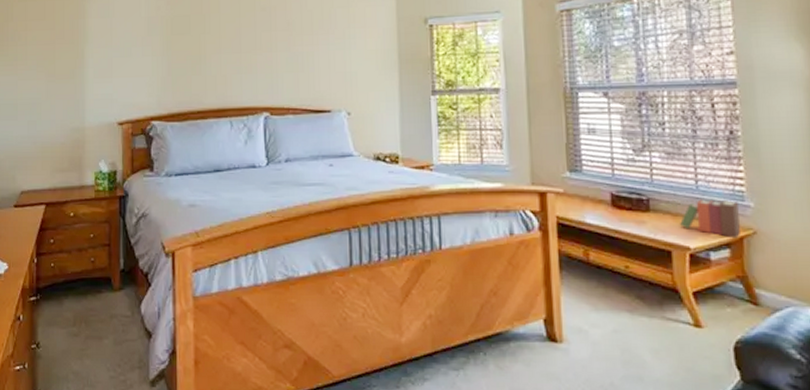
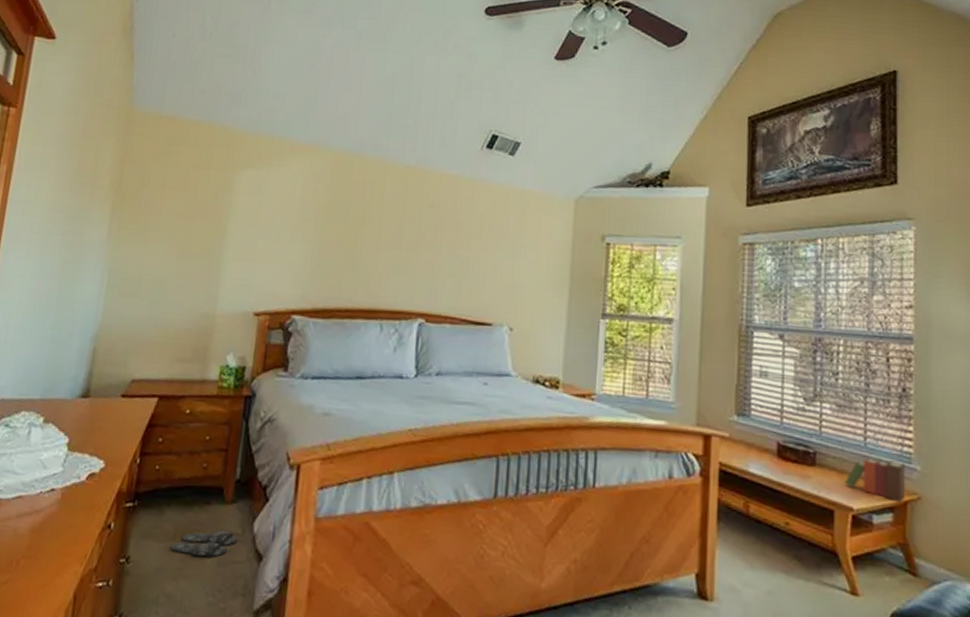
slippers: none [72,315,129,339] -> present [170,531,238,558]

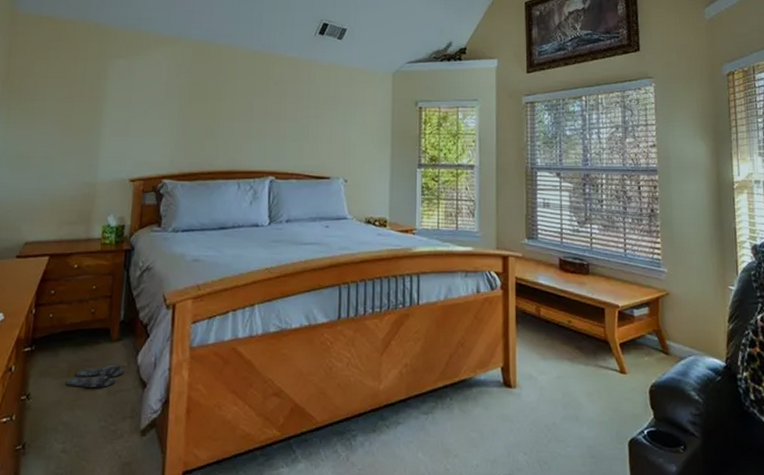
books: present [845,457,905,503] -> none [612,265,657,299]

